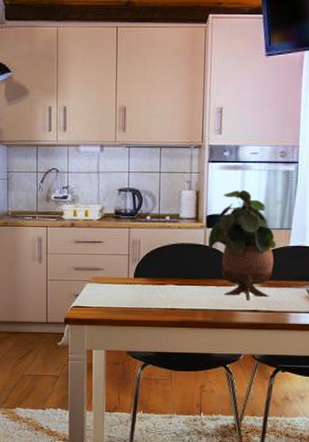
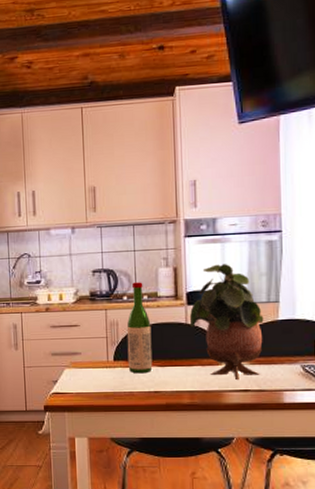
wine bottle: none [147,203,172,291] -> present [126,282,153,374]

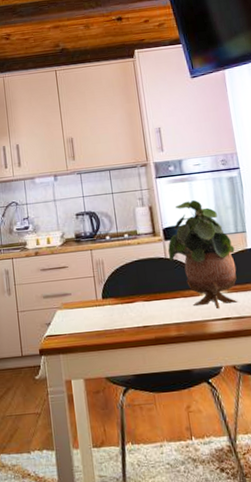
wine bottle: present [126,282,153,374] -> none [111,222,139,310]

